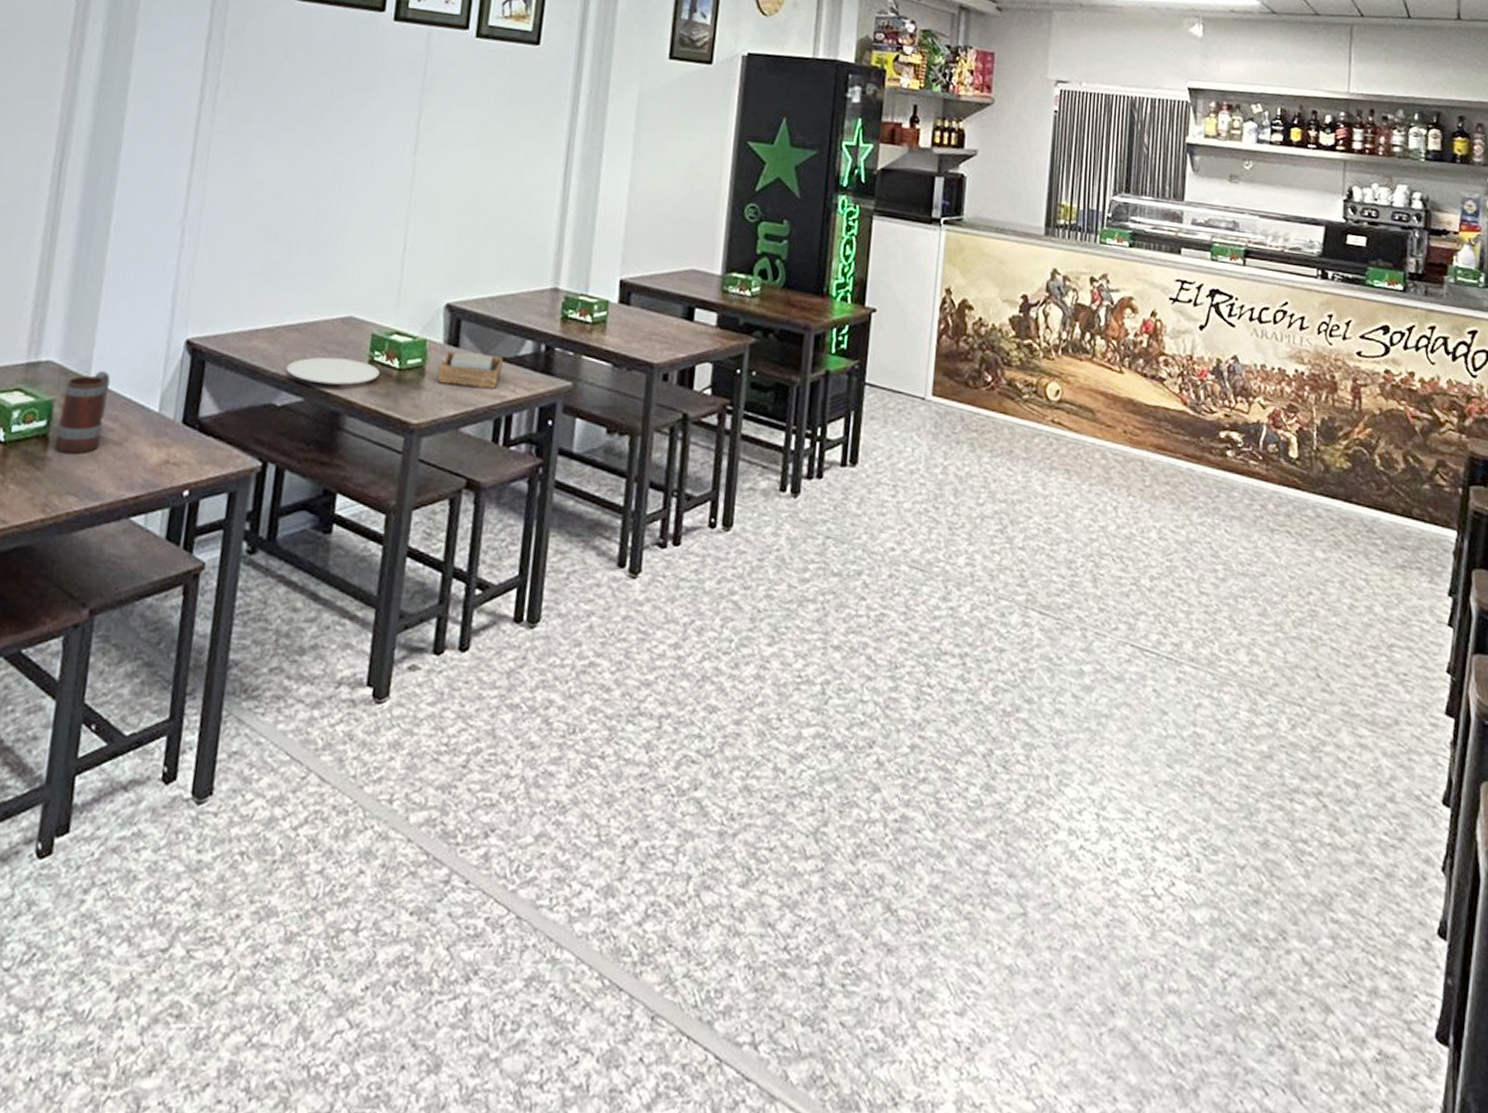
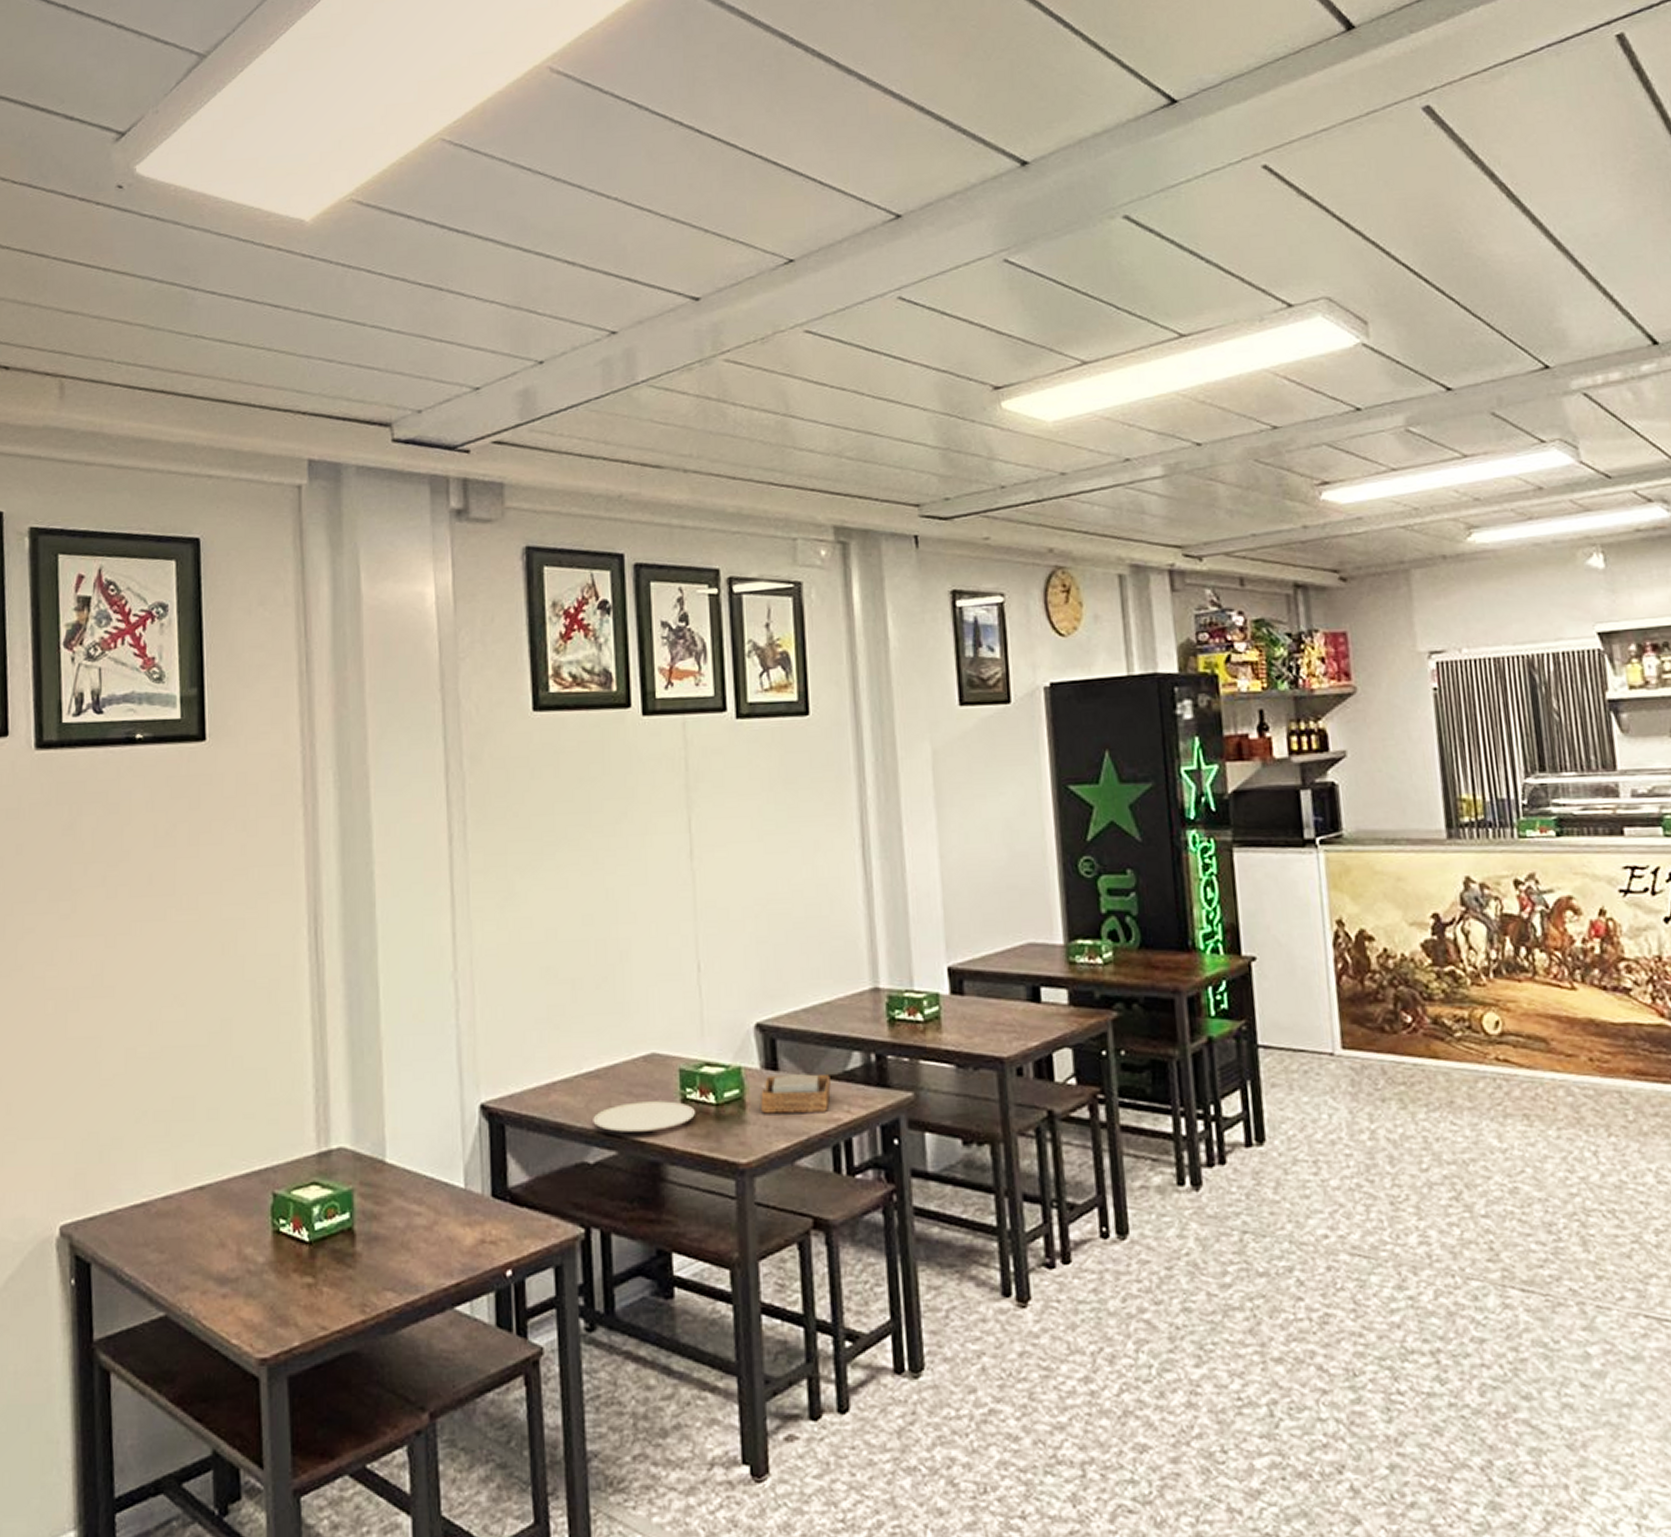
beer mug: present [55,370,110,454] -> none [361,1150,409,1245]

